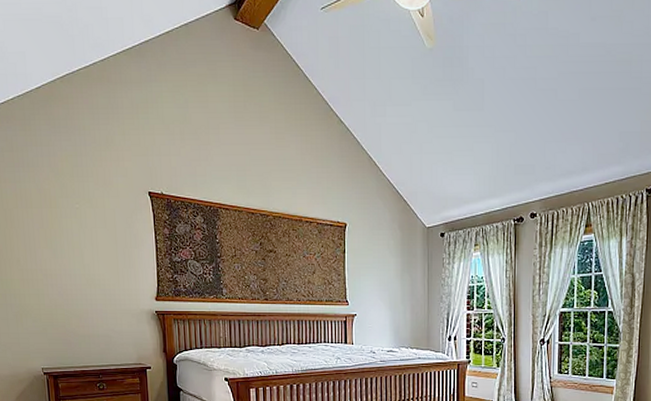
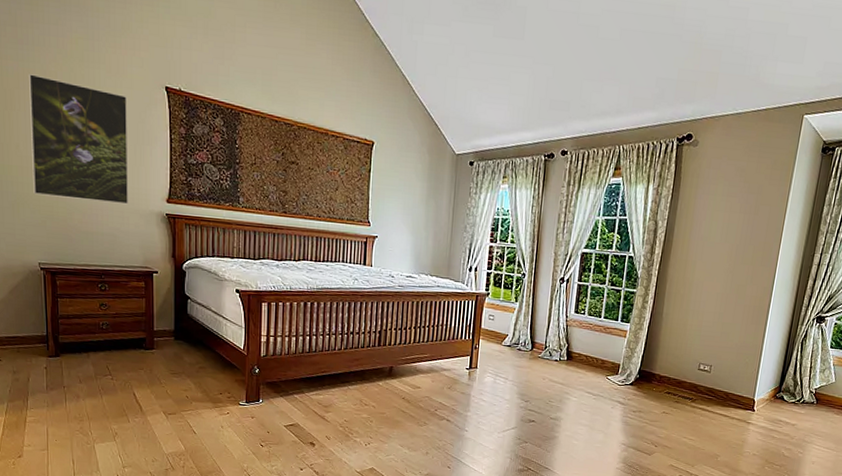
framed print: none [25,193,121,306] -> present [29,74,129,205]

